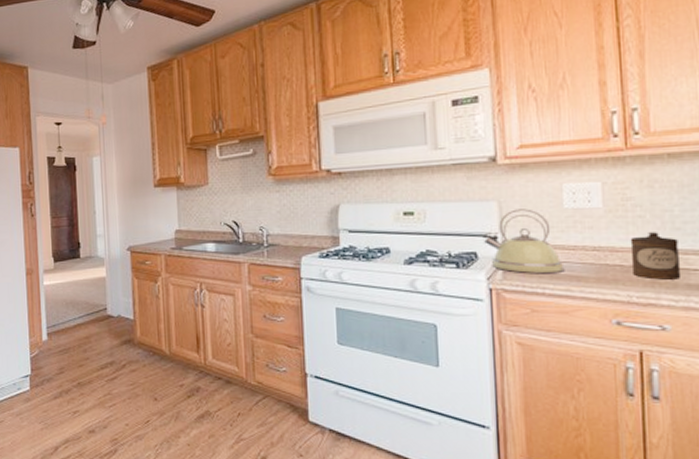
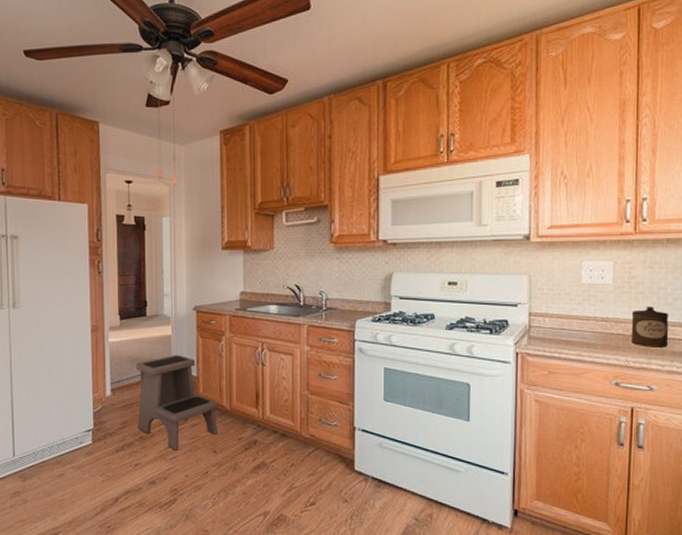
step stool: none [71,296,157,398] -> present [136,354,218,451]
kettle: present [482,209,565,274] -> none [513,283,578,341]

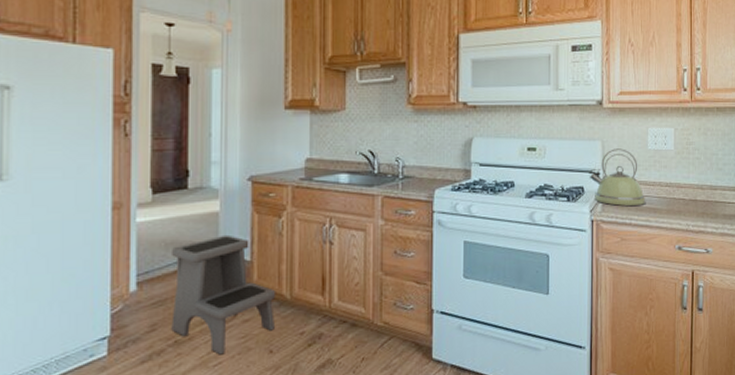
kettle: none [513,283,578,341] -> present [589,148,646,207]
canister: present [631,307,669,347] -> none [690,172,721,211]

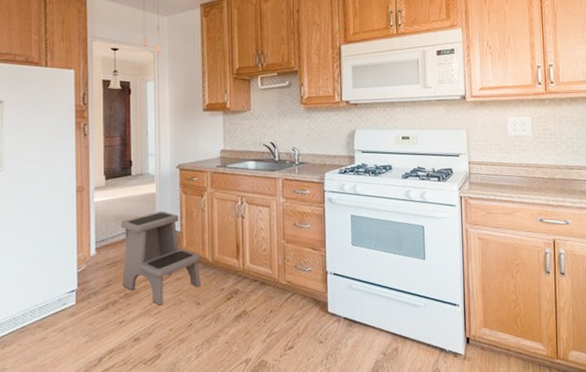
kettle: present [589,148,646,207] -> none [456,135,509,185]

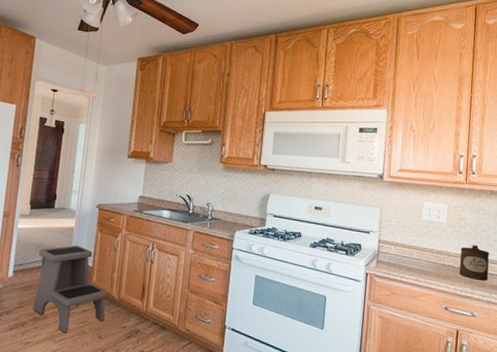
canister: none [548,154,578,188] -> present [459,245,489,281]

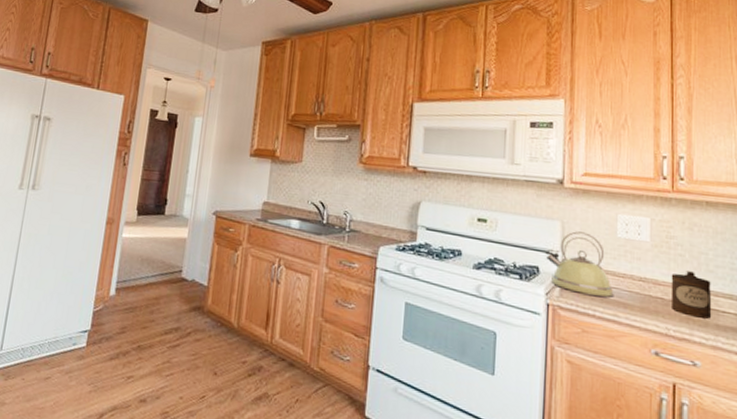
step stool: present [33,245,108,333] -> none [137,259,226,367]
kettle: none [366,216,417,267] -> present [545,231,614,298]

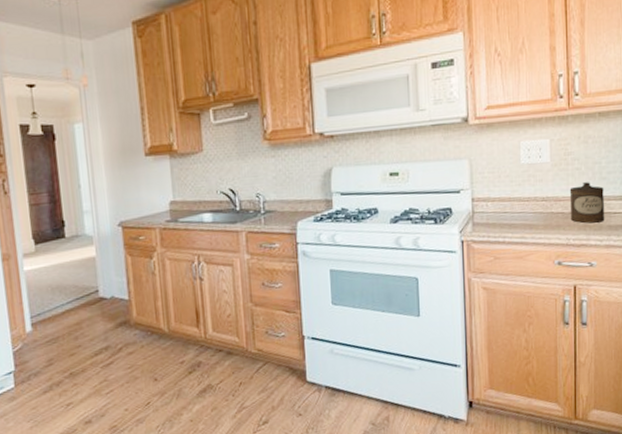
kettle: present [545,231,614,298] -> none [456,165,521,225]

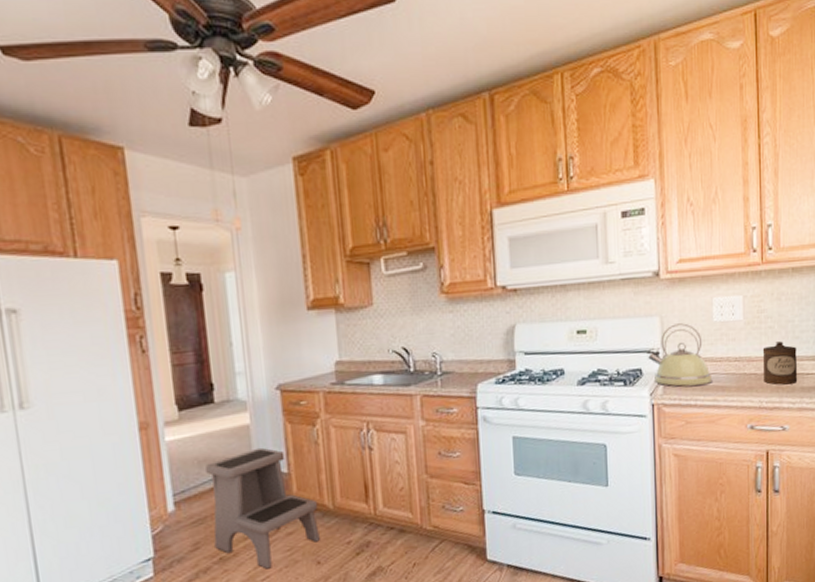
step stool: none [58,277,157,384] -> present [206,447,320,569]
kettle: none [456,165,521,225] -> present [647,323,713,387]

